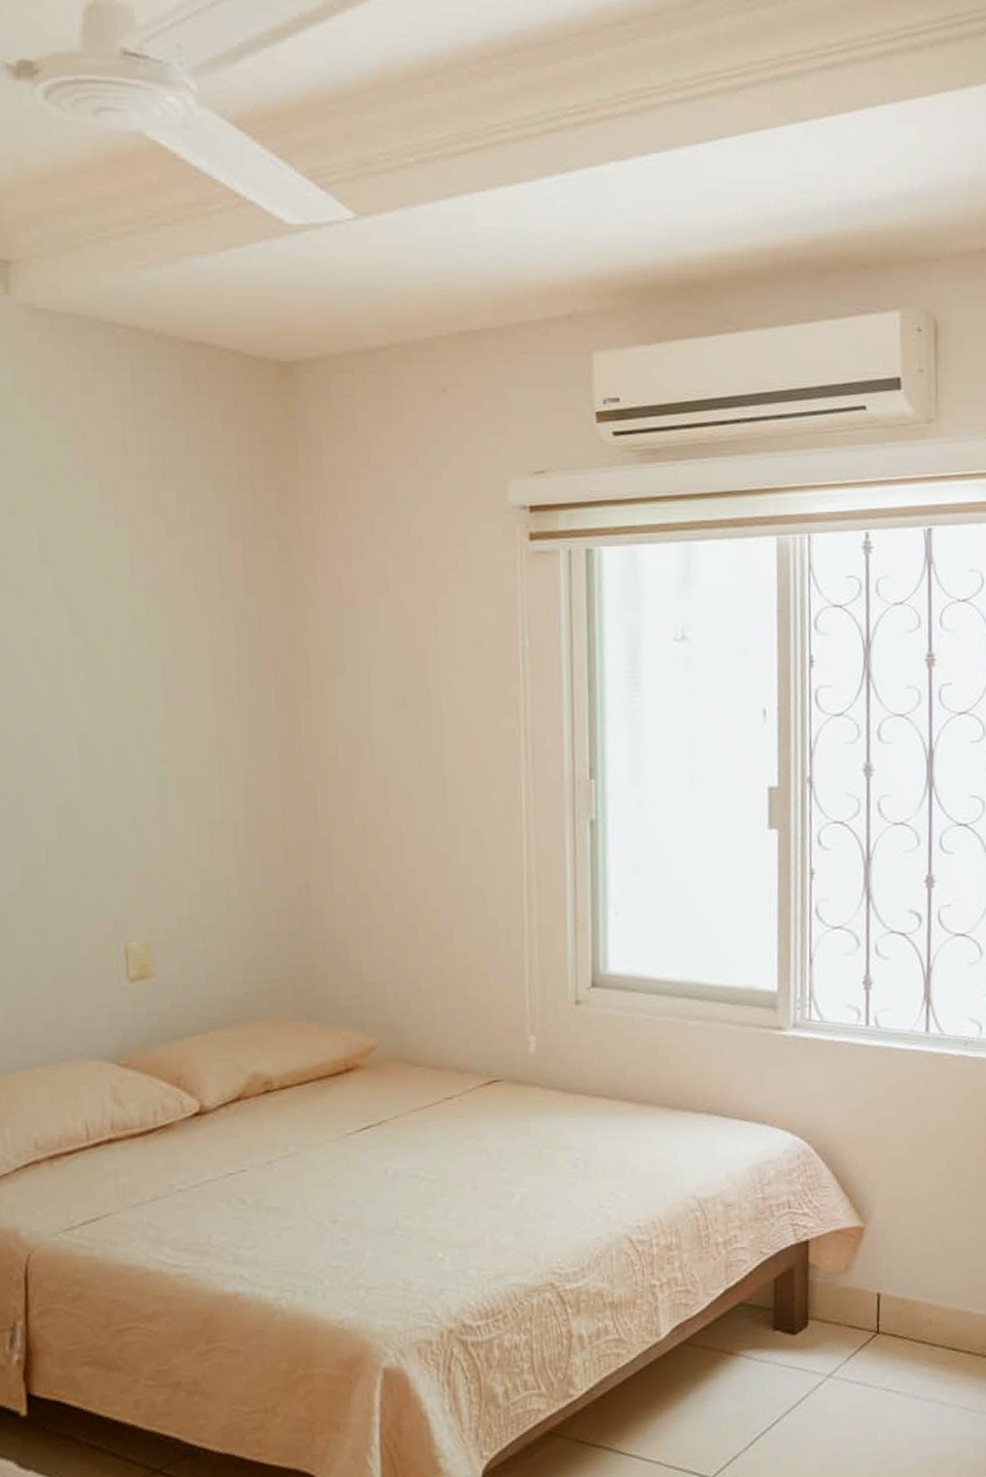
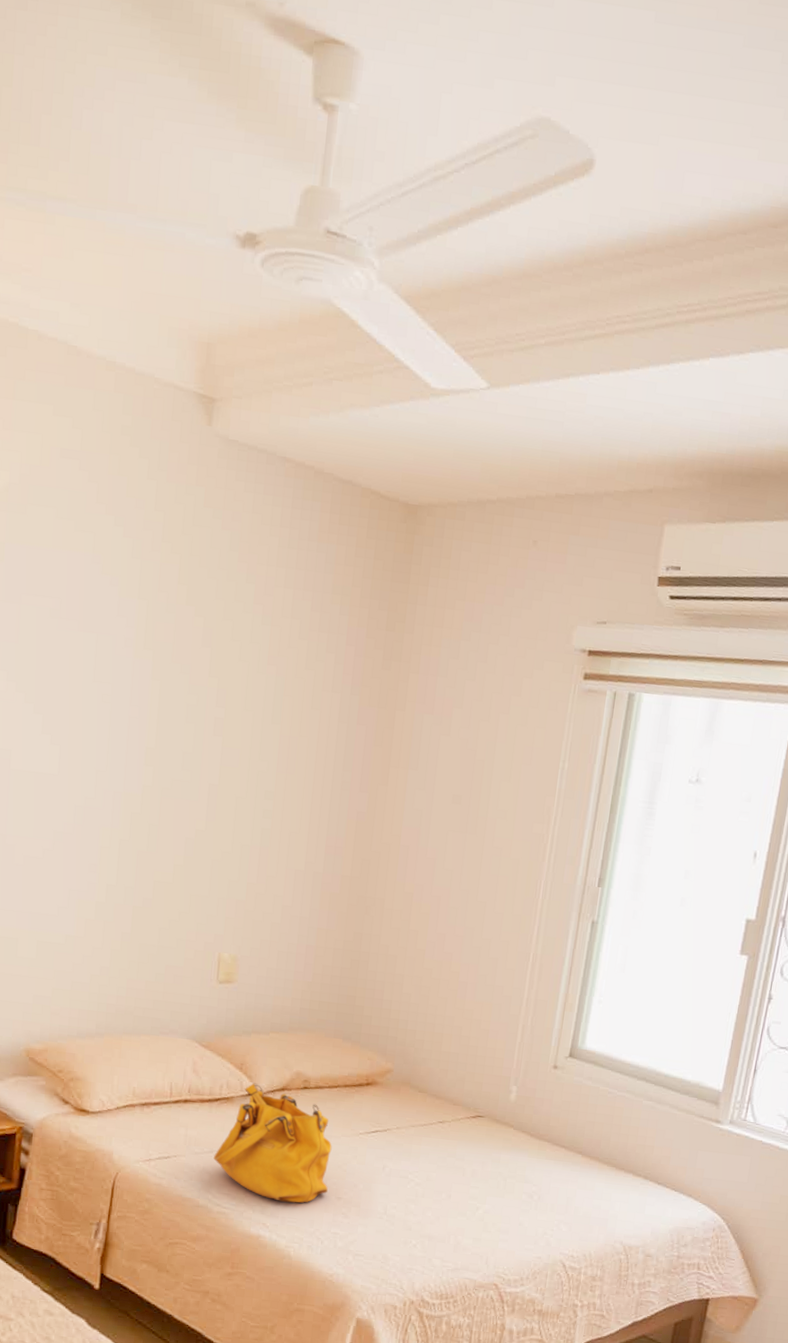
handbag: none [159,1099,318,1243] -> present [213,1084,332,1204]

